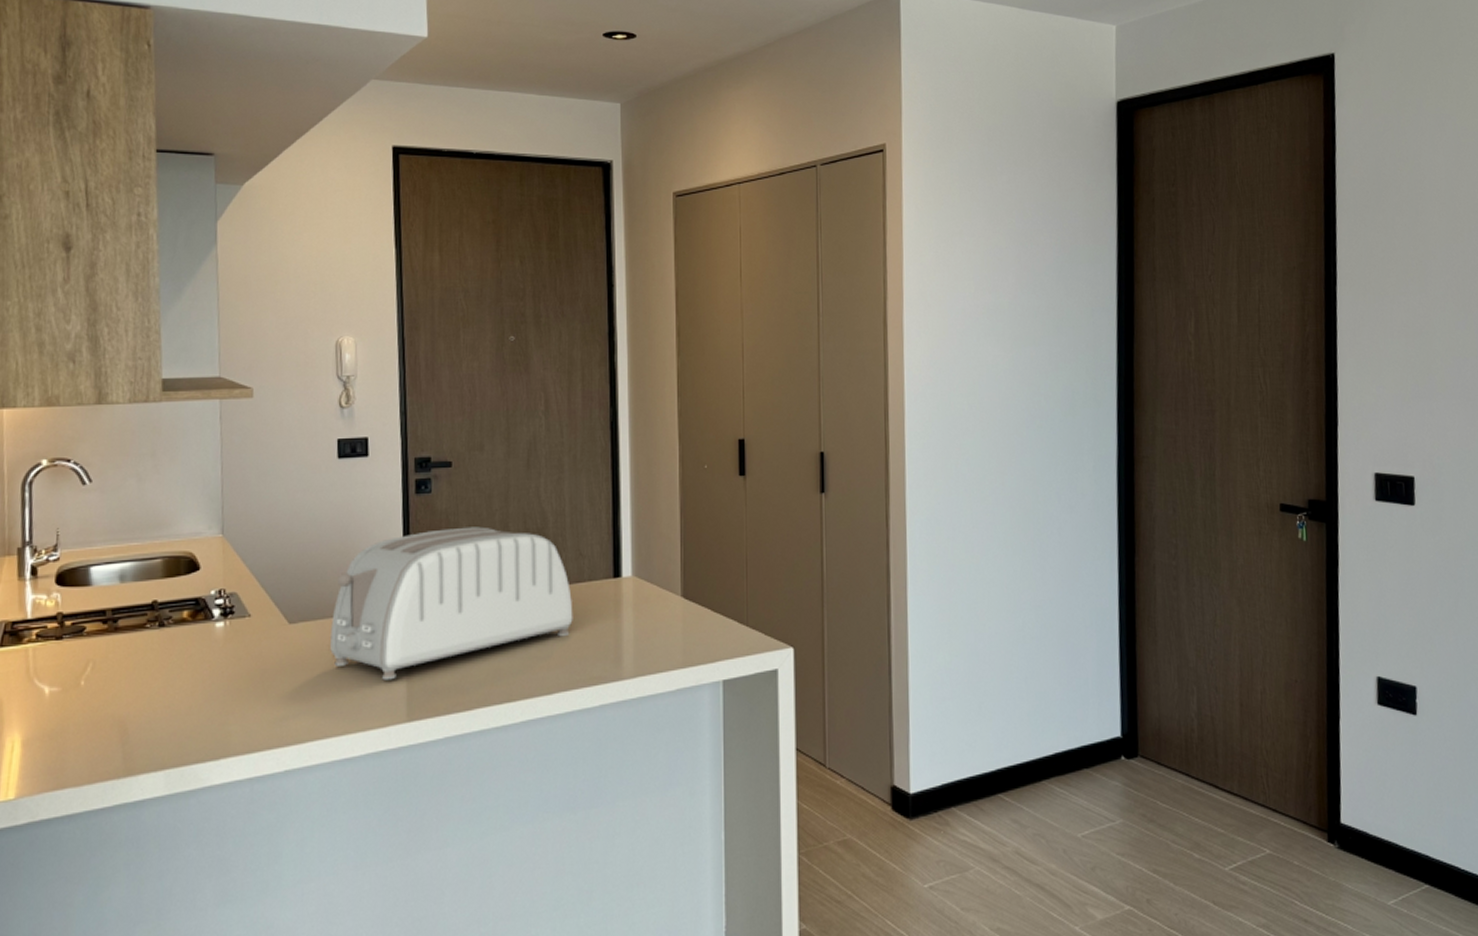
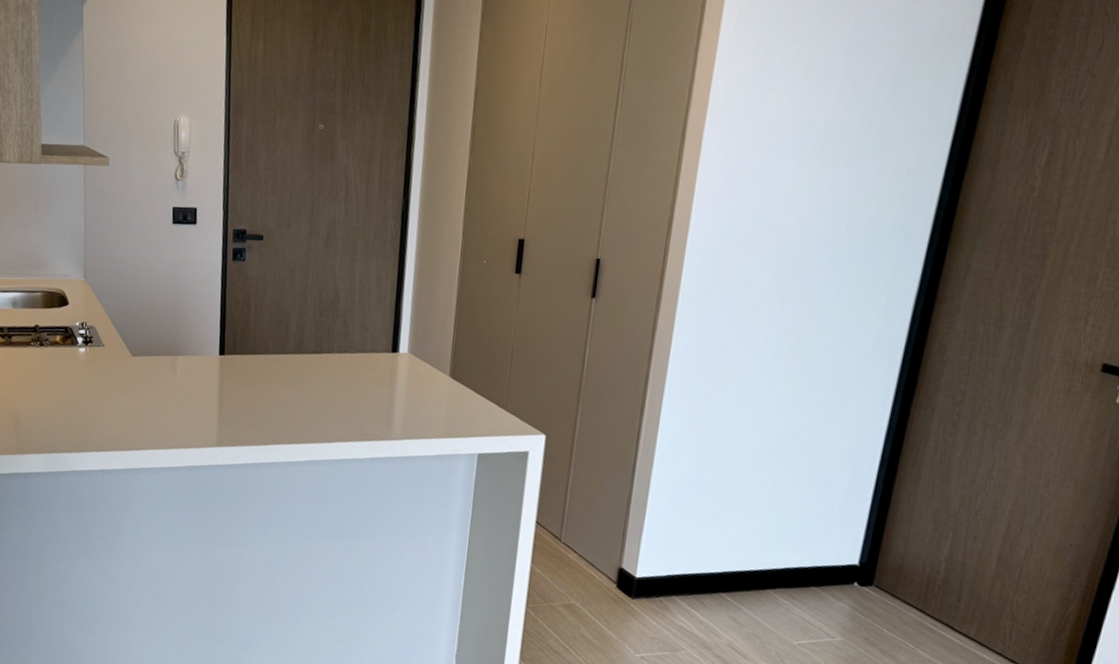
toaster: present [330,527,573,680] -> none [162,293,355,412]

